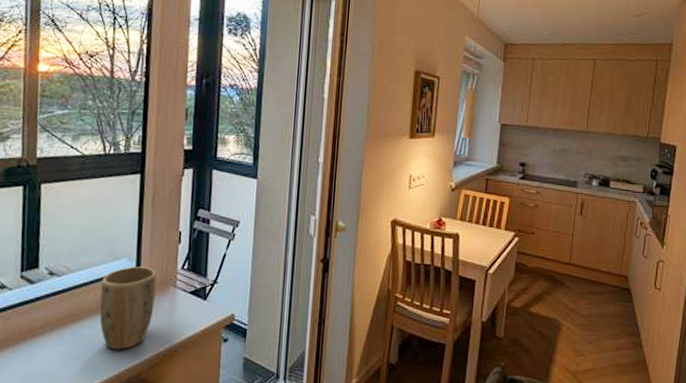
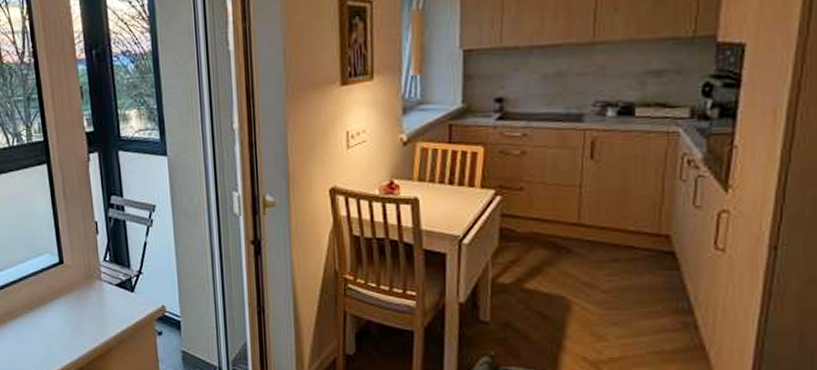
plant pot: present [99,266,157,350] -> none [29,261,84,346]

